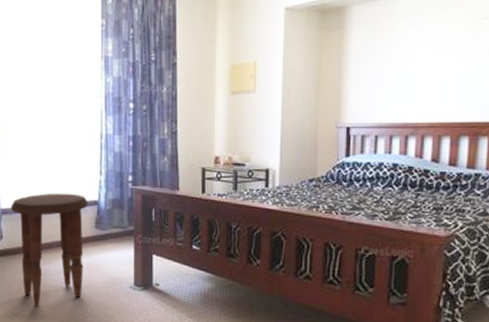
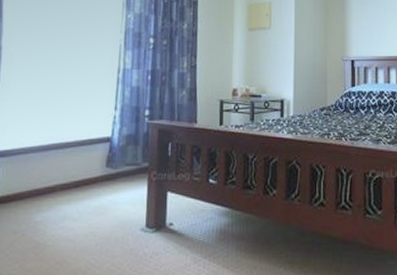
side table: present [10,193,88,308] -> none [9,130,100,263]

